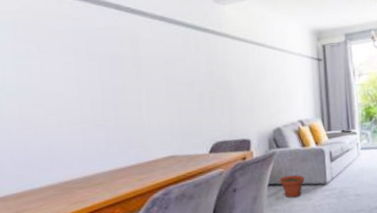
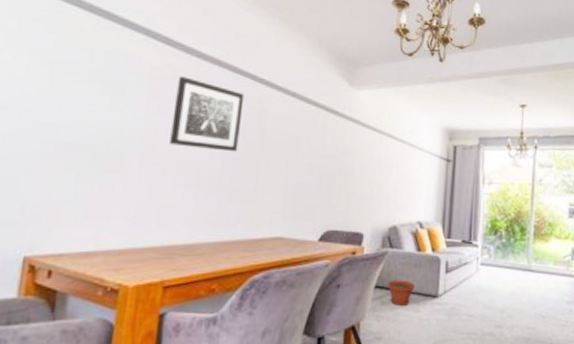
wall art: none [41,16,116,86] -> present [169,76,245,152]

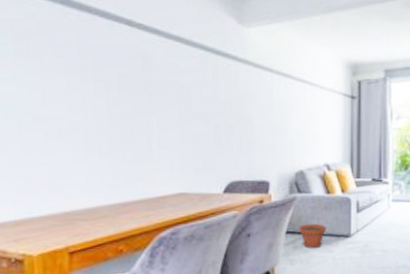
wall art: present [169,76,245,152] -> none [44,28,124,108]

